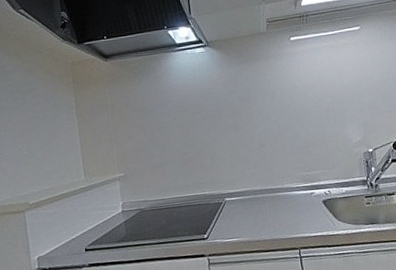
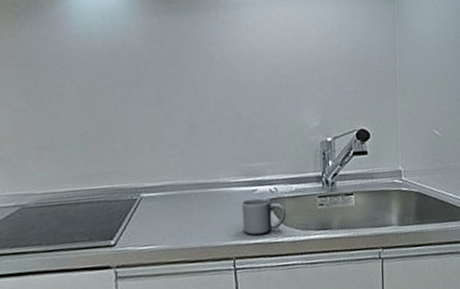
mug: none [302,199,339,230] -> present [241,198,286,236]

